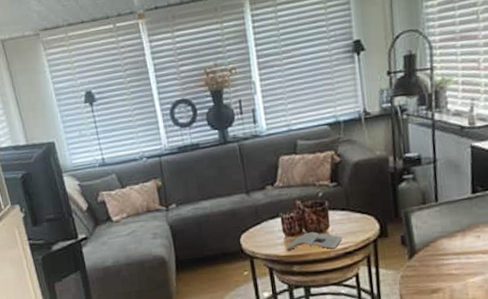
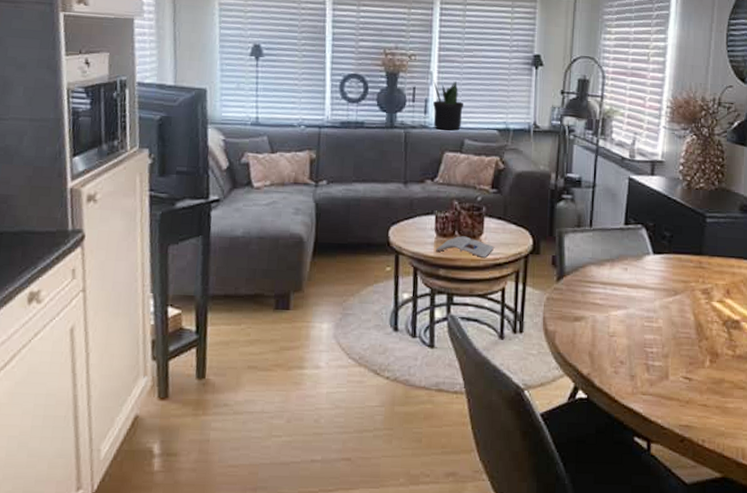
planter: none [257,84,291,136] -> present [433,80,463,131]

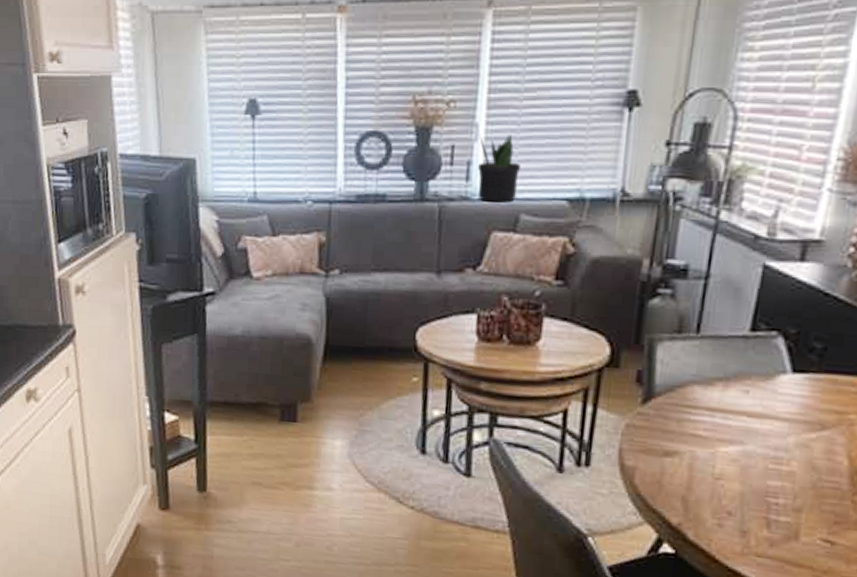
magazine: present [436,236,495,259] -> none [477,341,557,371]

